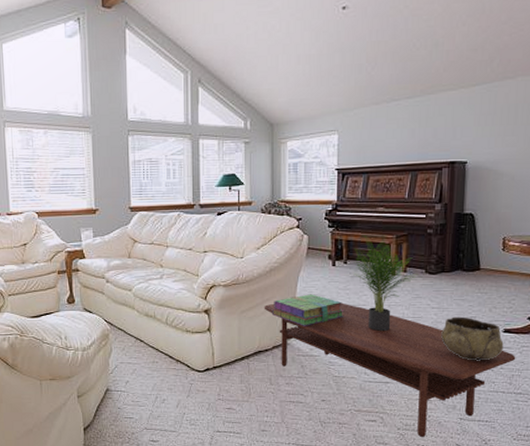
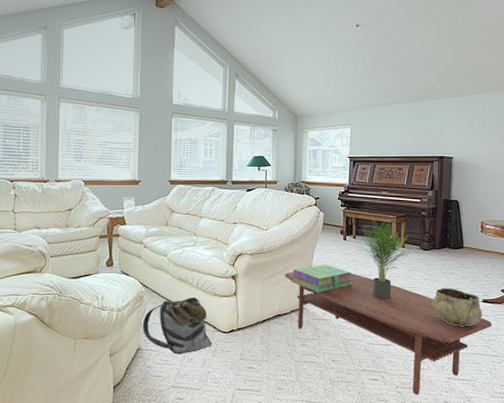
backpack: none [109,334,186,395] -> present [142,297,212,354]

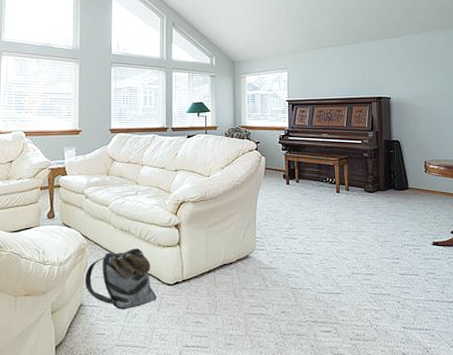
coffee table: present [284,271,492,395] -> none [228,218,445,348]
stack of books: present [290,264,353,293] -> none [235,210,299,240]
potted plant: present [361,215,414,300] -> none [304,159,358,245]
decorative bowl: present [432,287,483,327] -> none [381,231,434,272]

